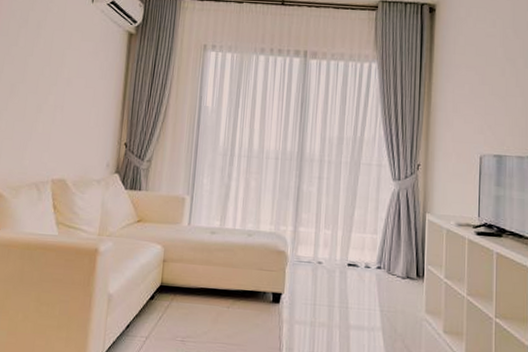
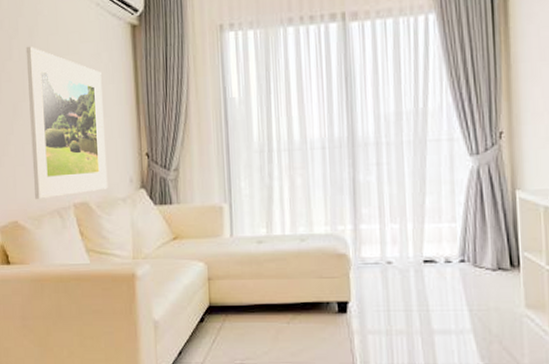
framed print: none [17,36,96,172] -> present [26,46,108,200]

